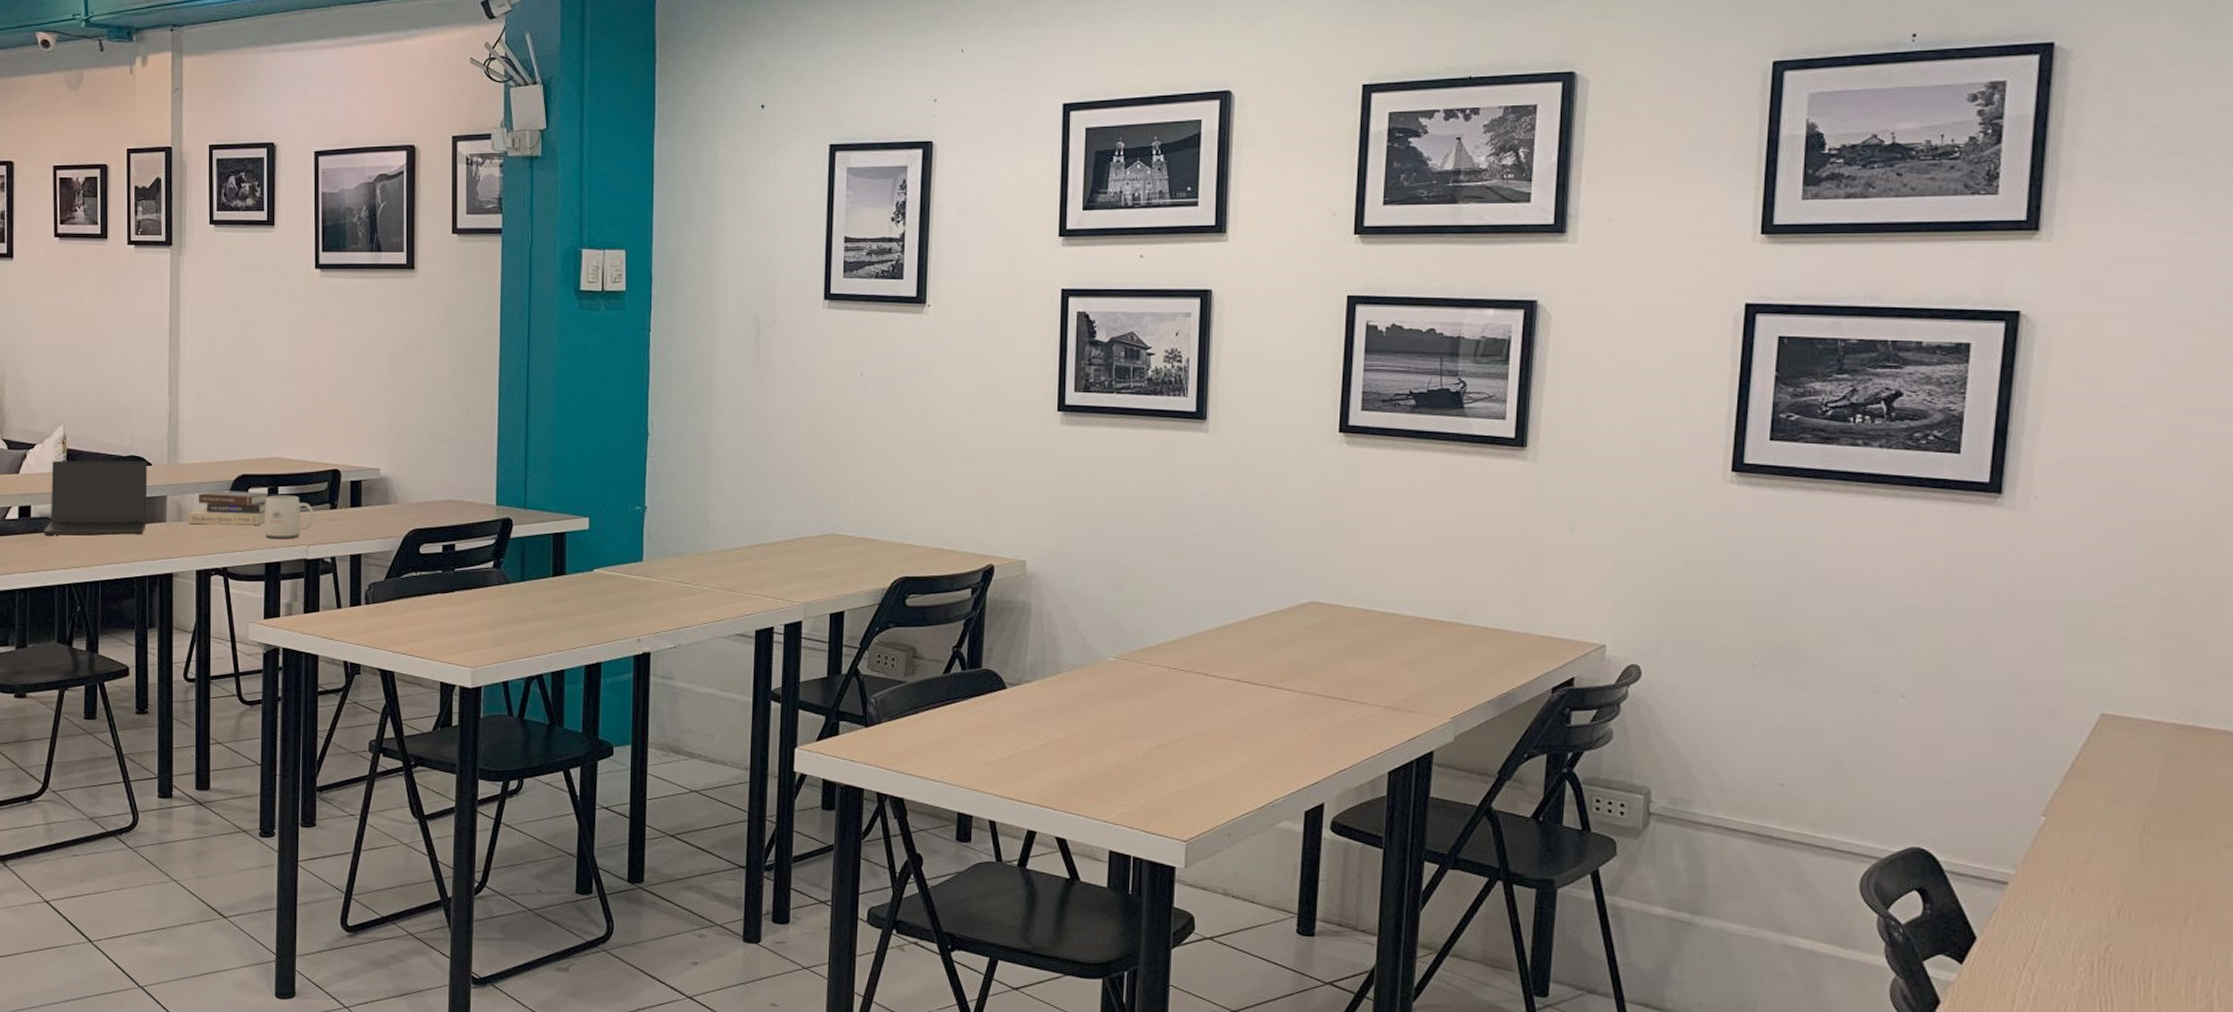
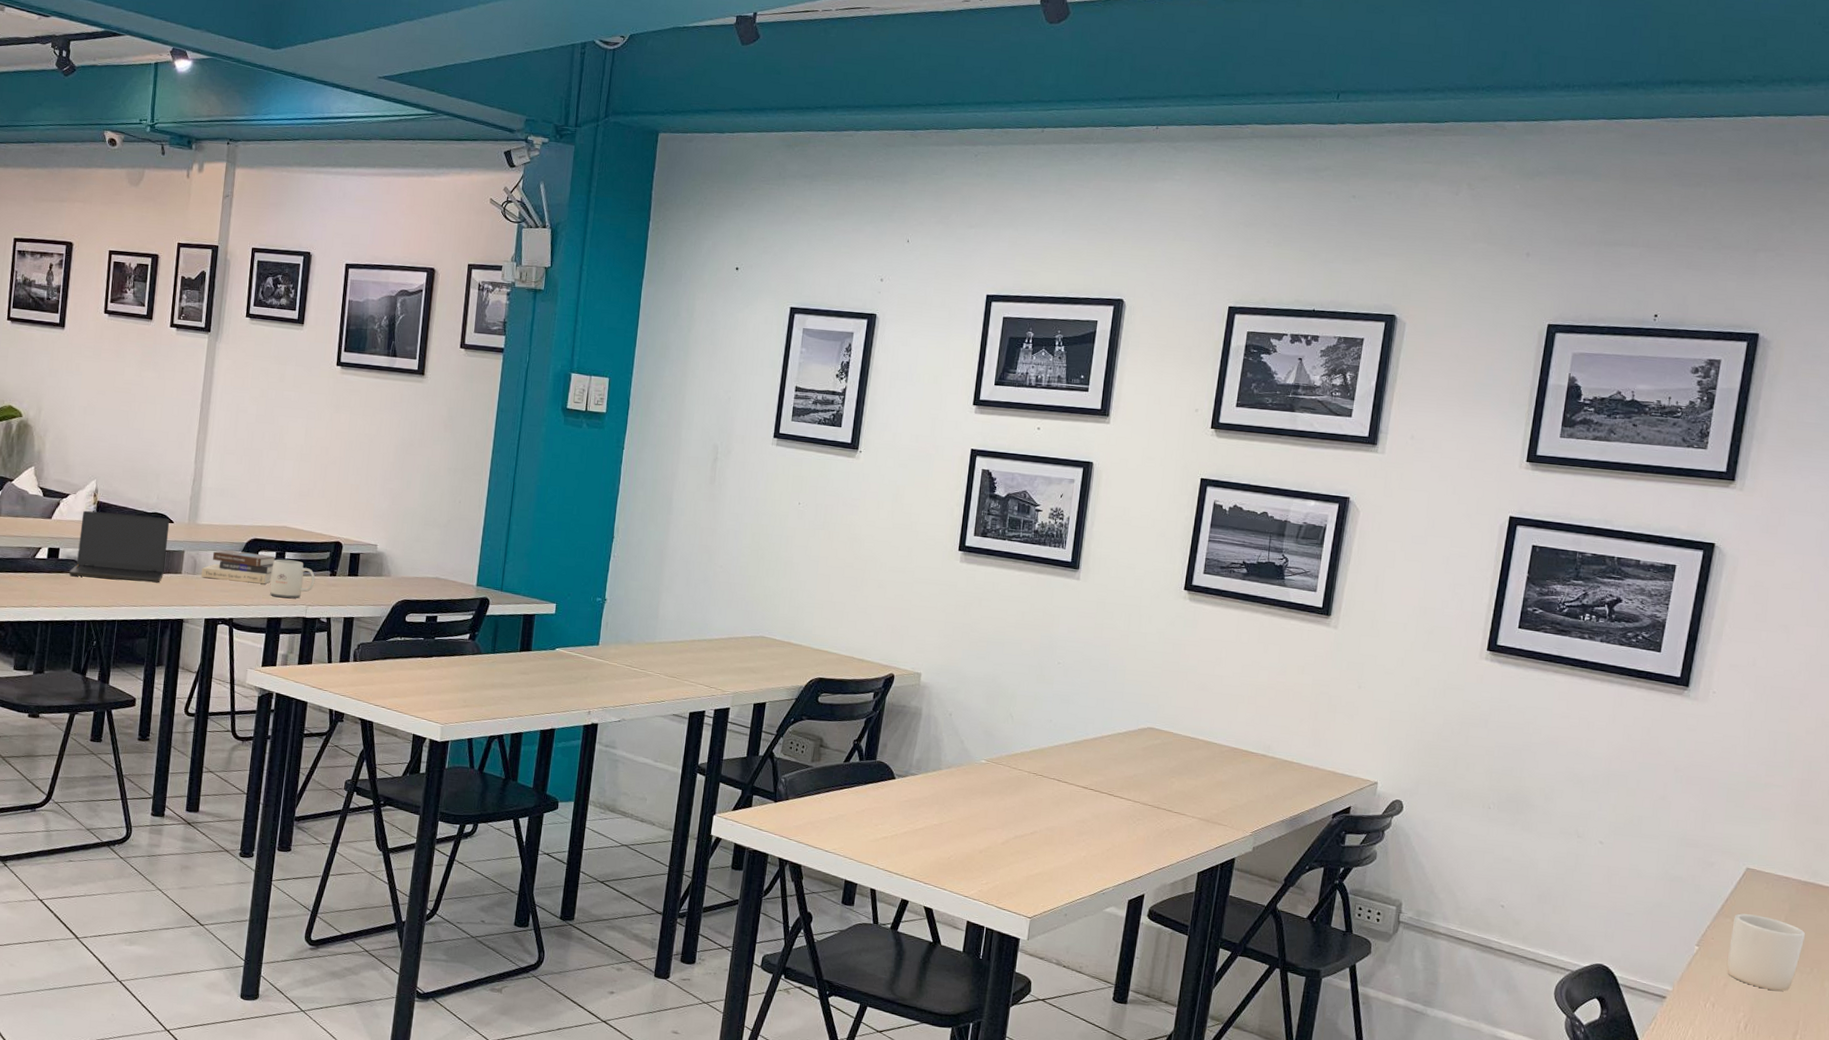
mug: none [2085,771,2189,865] -> present [1726,913,1806,991]

